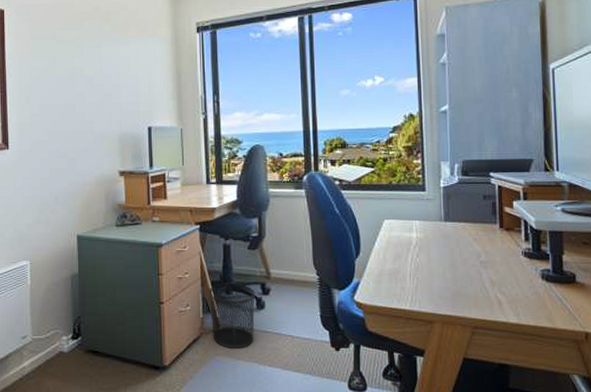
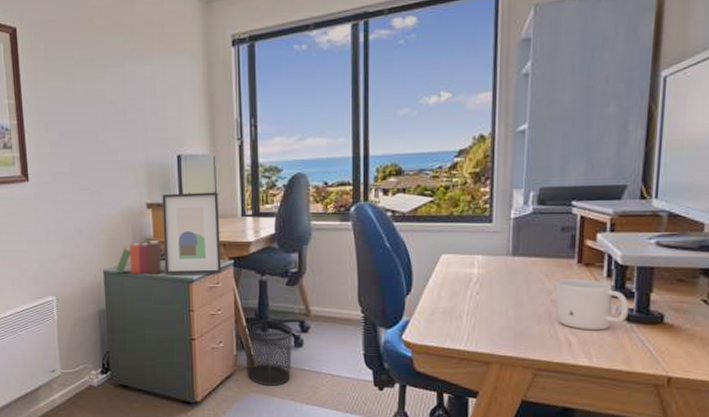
books: none [88,205,132,240] -> present [115,239,161,276]
picture frame: none [133,160,188,240] -> present [162,191,221,275]
mug: none [483,243,546,290] -> present [554,279,629,331]

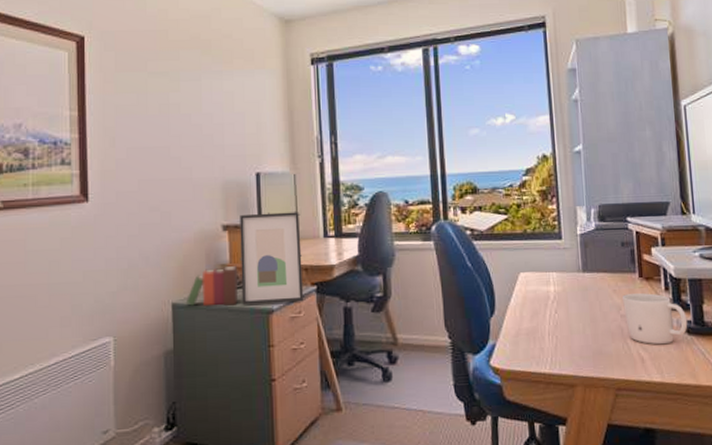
waste bin: present [242,320,293,387] -> none [327,352,381,431]

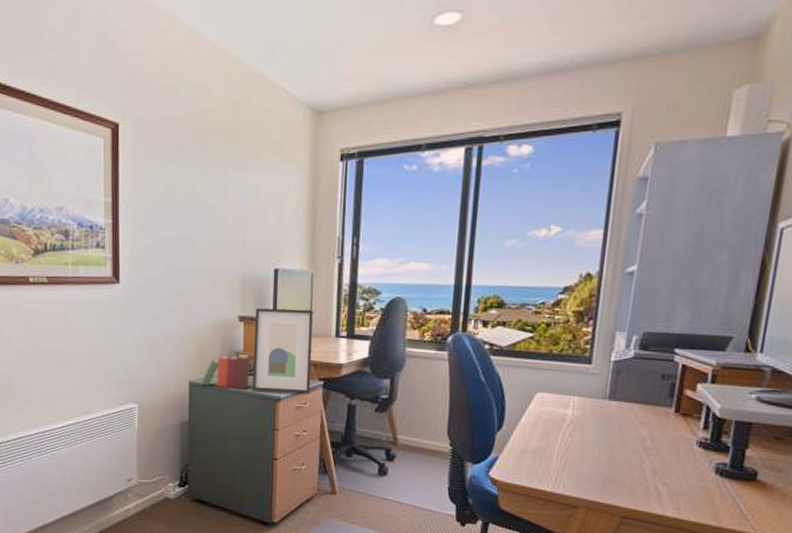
mug: present [623,293,688,345] -> none [648,427,724,483]

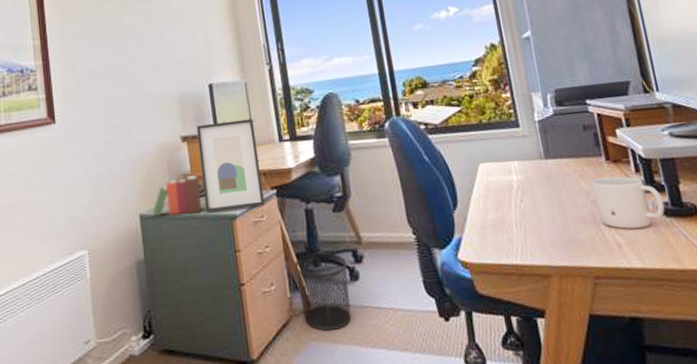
waste bin: none [326,444,379,513] -> present [293,252,352,332]
mug: none [648,427,724,483] -> present [590,176,665,229]

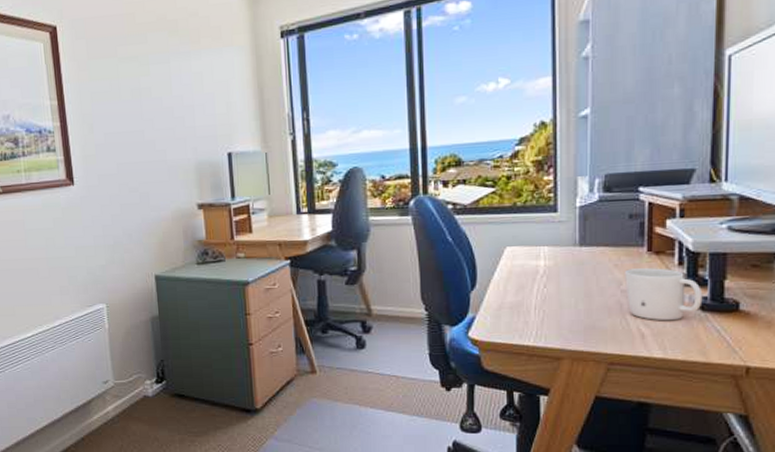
books: present [152,174,202,216] -> none [167,241,215,279]
picture frame: present [196,117,264,212] -> none [213,188,277,277]
waste bin: present [293,252,352,332] -> none [301,321,355,391]

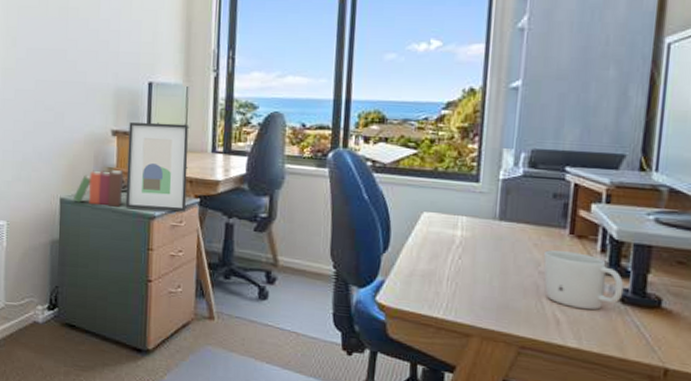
books: none [167,241,215,279] -> present [72,169,123,208]
picture frame: none [213,188,277,277] -> present [125,121,190,212]

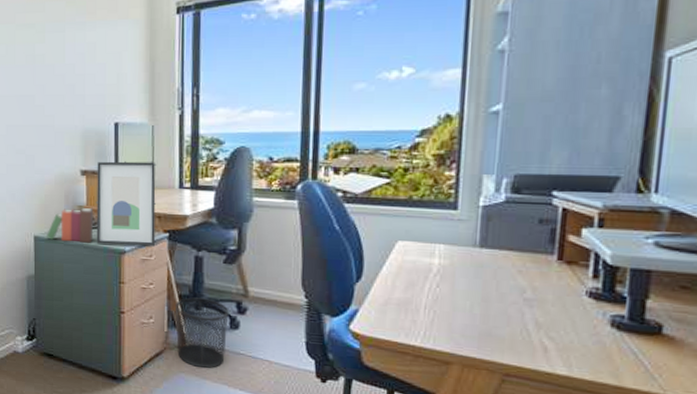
waste bin: none [203,266,258,340] -> present [174,297,229,368]
mug: present [543,250,624,310] -> none [529,277,620,337]

